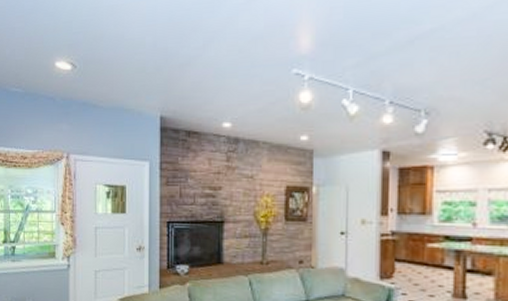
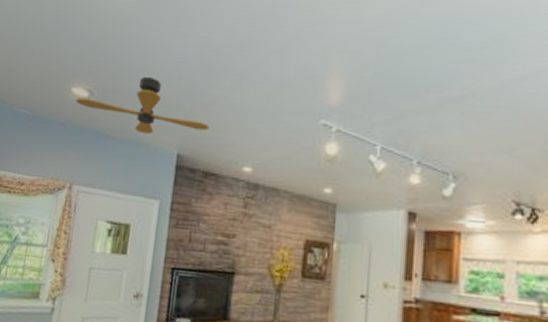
ceiling fan: none [60,43,188,100] -> present [75,76,210,134]

